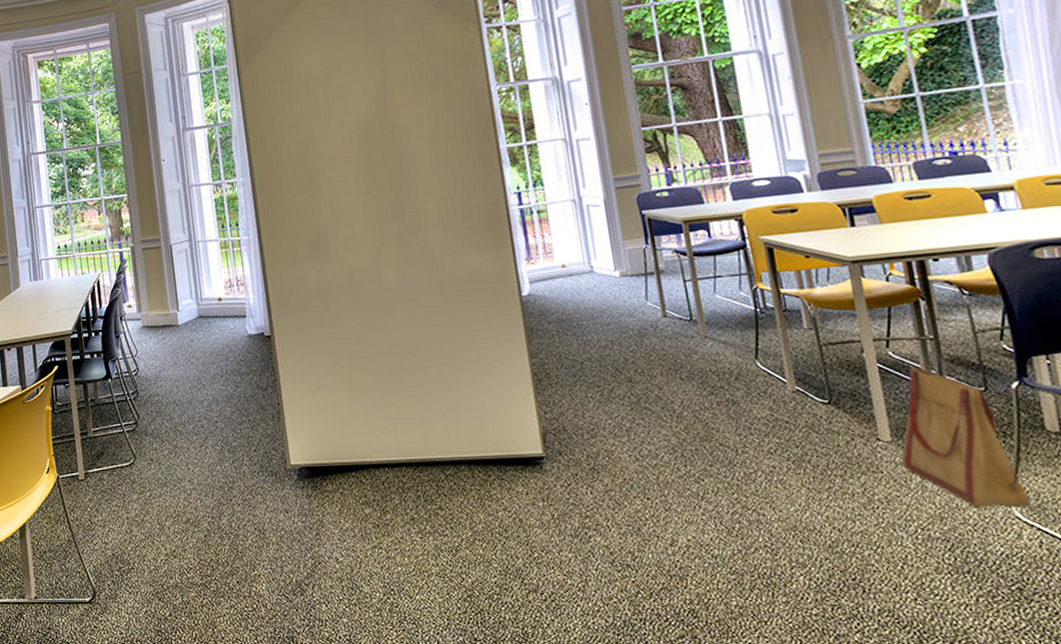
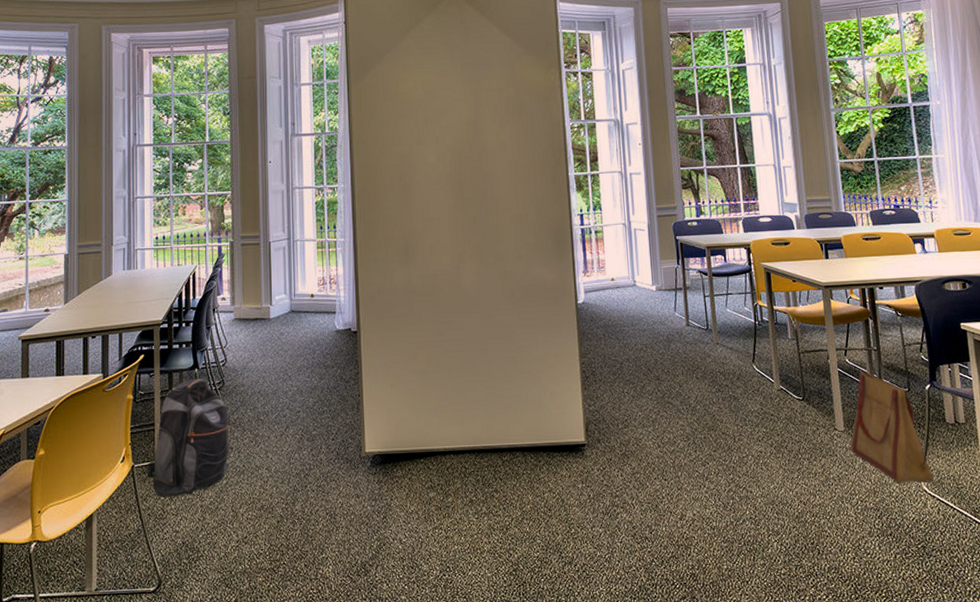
backpack: none [70,388,151,509] -> present [145,378,230,497]

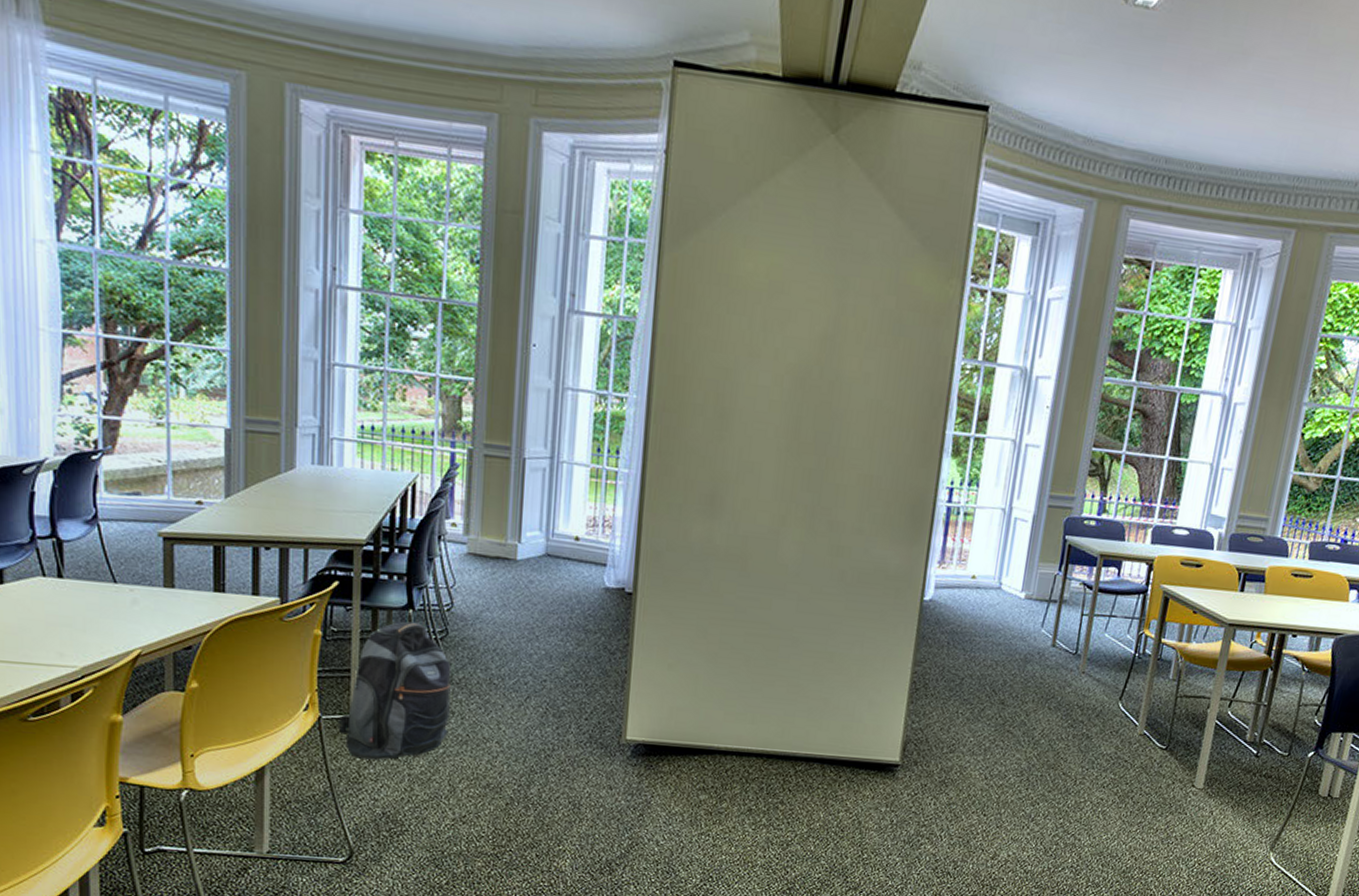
shopping bag: present [849,371,934,484] -> none [1203,727,1287,854]

